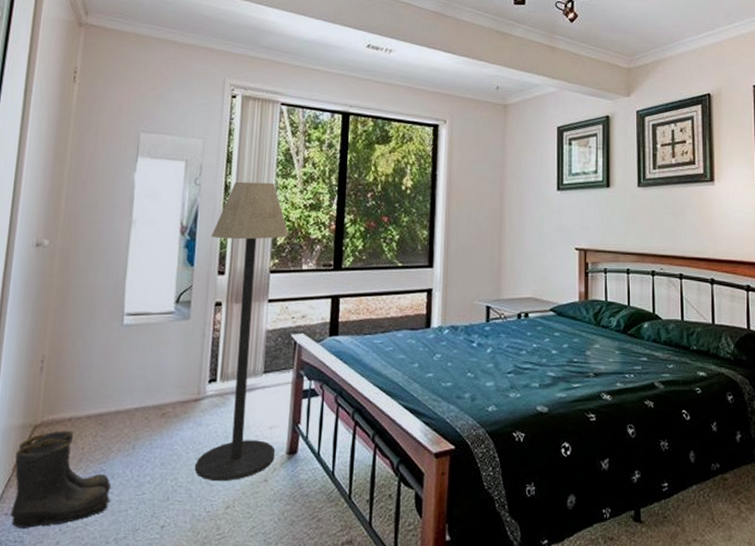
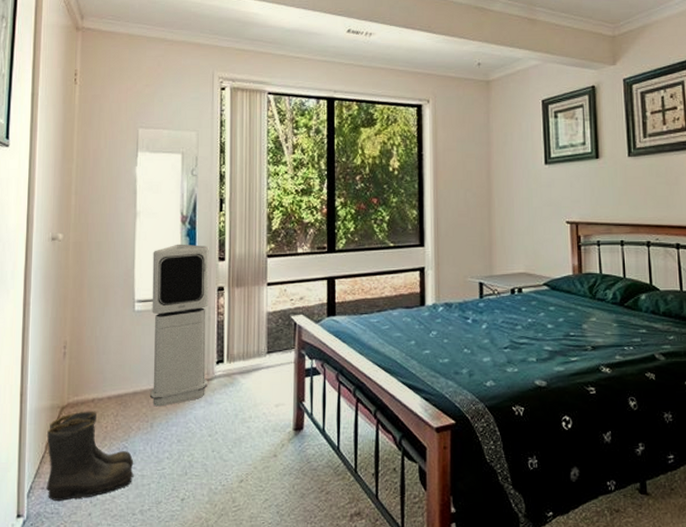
air purifier: none [134,255,209,427] -> present [150,244,209,407]
floor lamp: present [195,181,289,482] -> none [209,170,283,457]

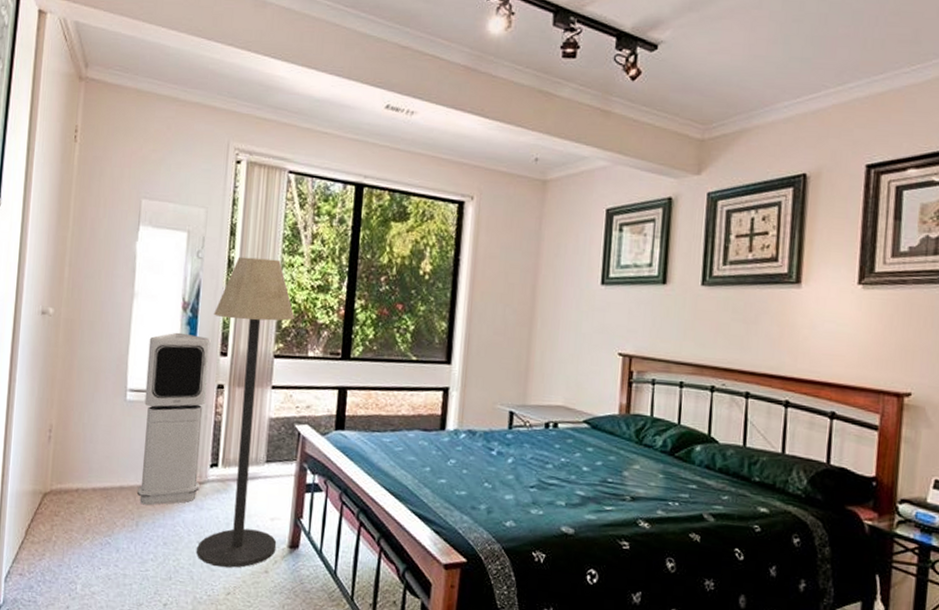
boots: present [46,411,134,501] -> none [24,500,117,591]
floor lamp: none [209,170,283,457] -> present [197,256,295,568]

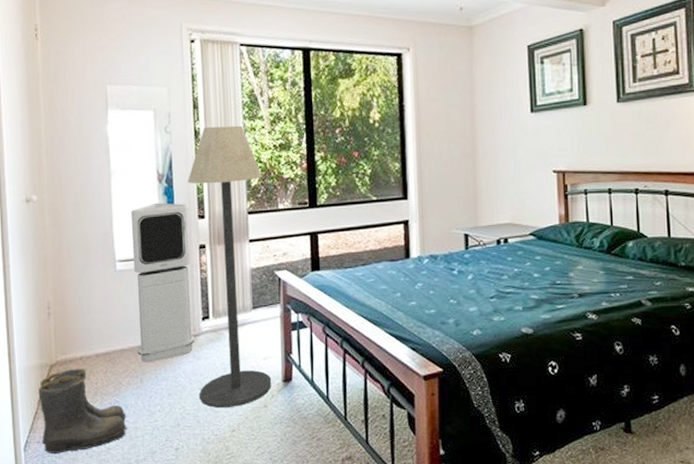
boots: none [24,500,117,591] -> present [38,368,127,453]

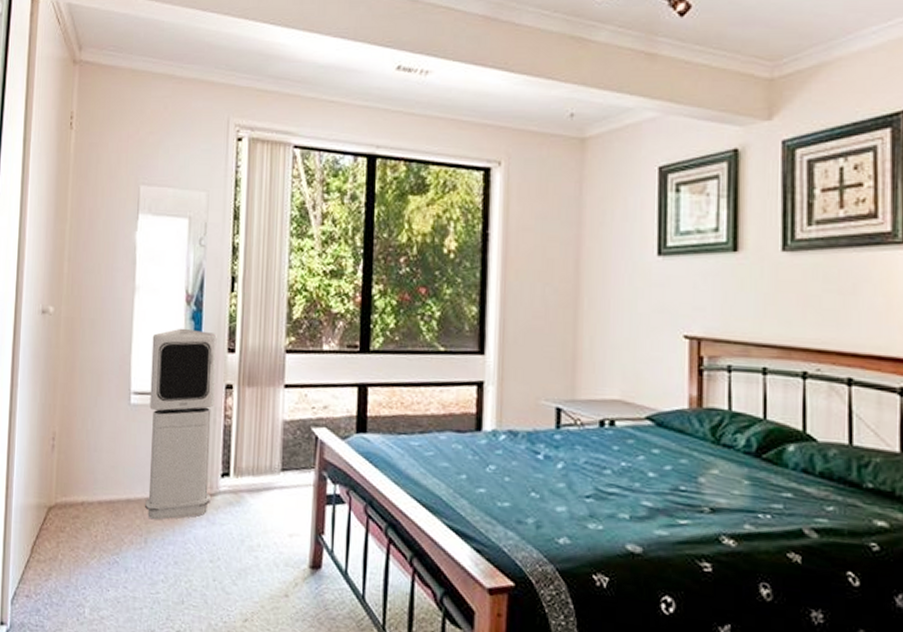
boots: present [38,368,127,453] -> none [30,515,125,615]
floor lamp: present [188,125,272,409] -> none [210,242,306,591]

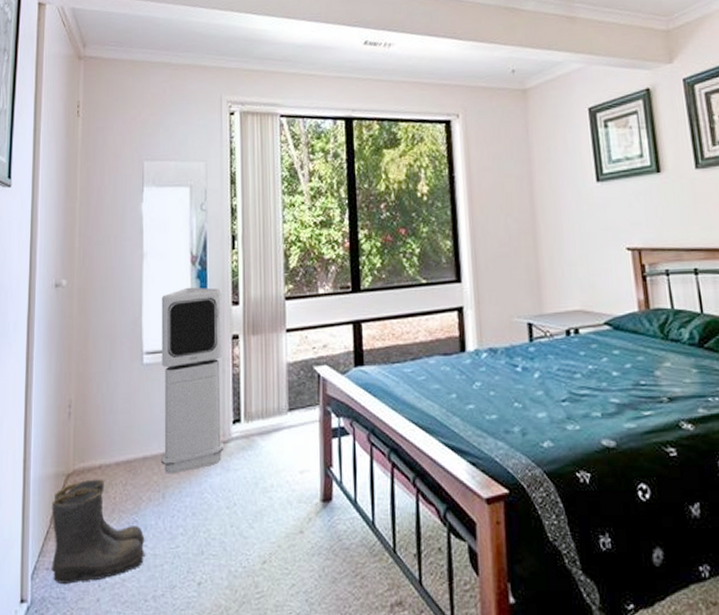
boots: none [30,515,125,615] -> present [51,479,145,584]

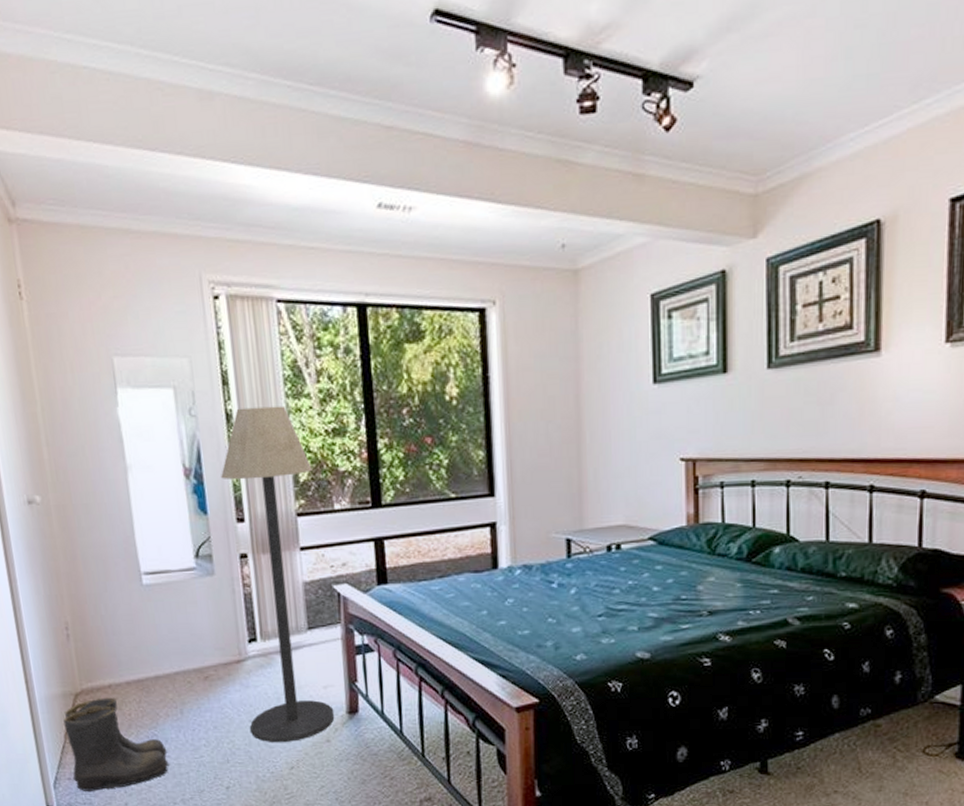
air purifier: present [161,287,224,474] -> none [154,503,241,692]
floor lamp: none [222,201,309,533] -> present [221,405,335,743]

